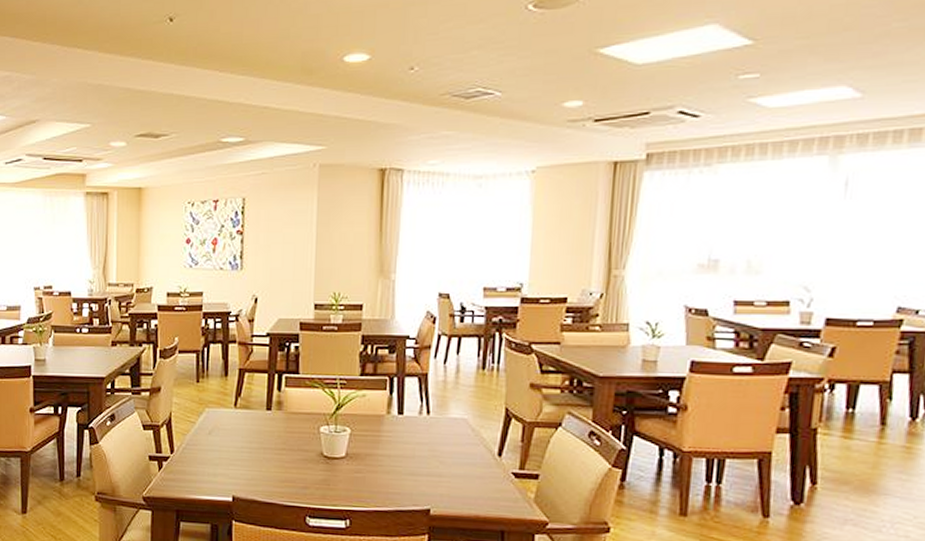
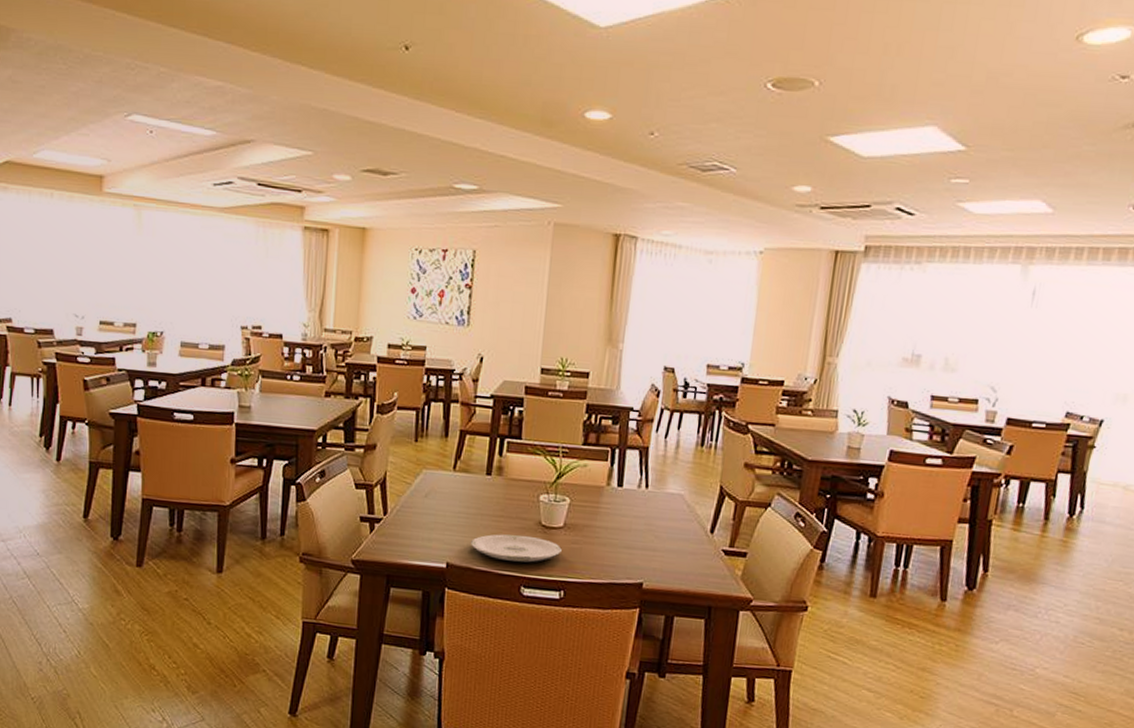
plate: none [255,466,345,493] -> present [471,534,562,563]

